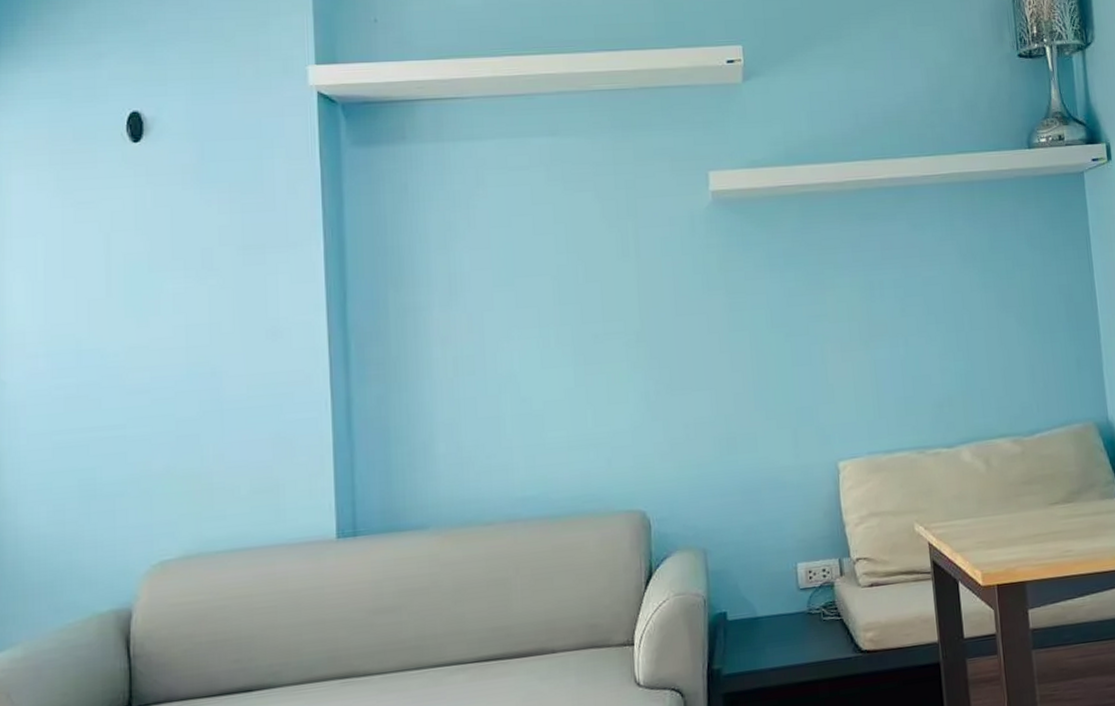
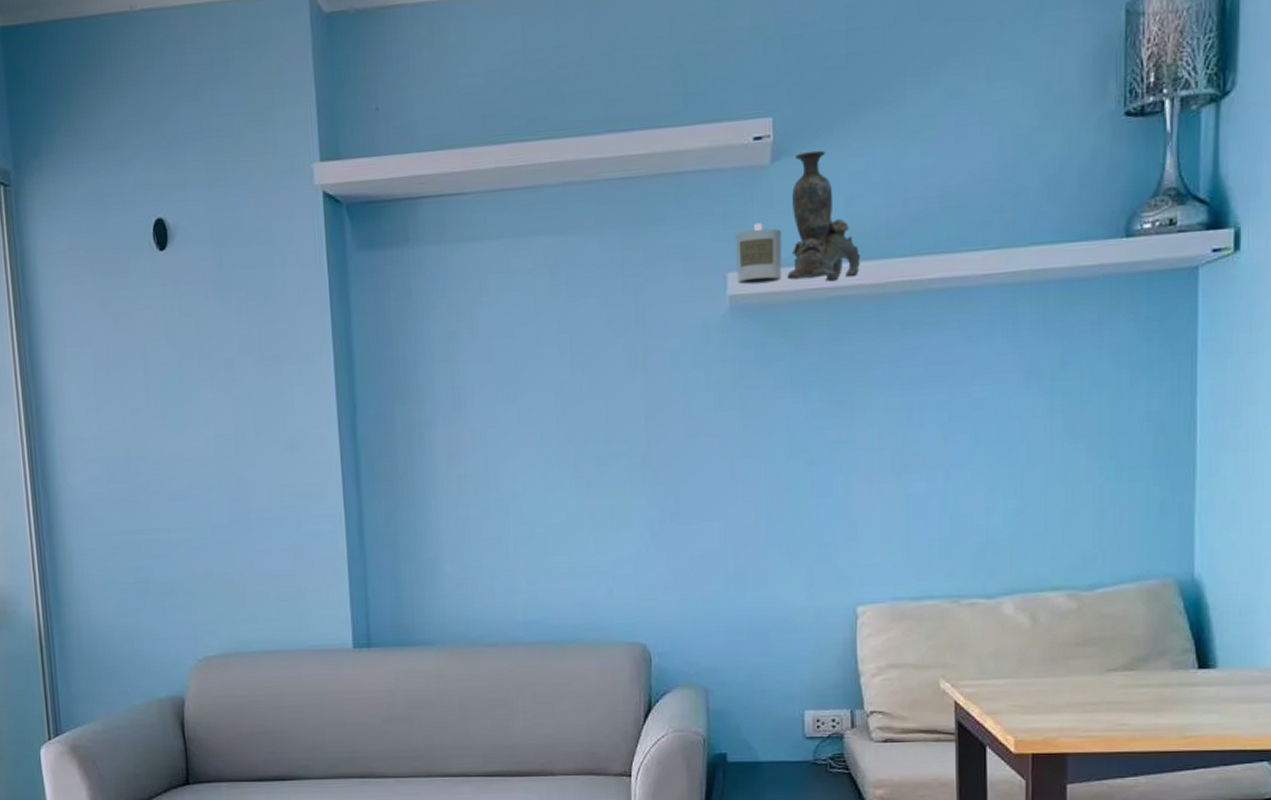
candle: none [714,130,757,182] -> present [734,223,783,285]
vase with dog figurine: none [760,73,823,180] -> present [786,150,861,282]

